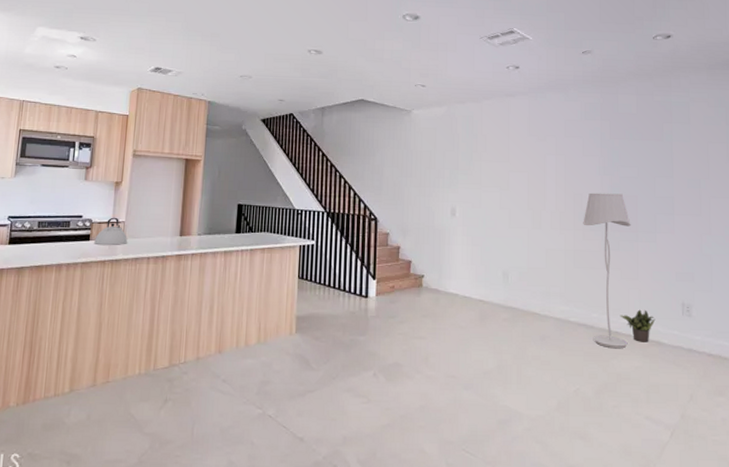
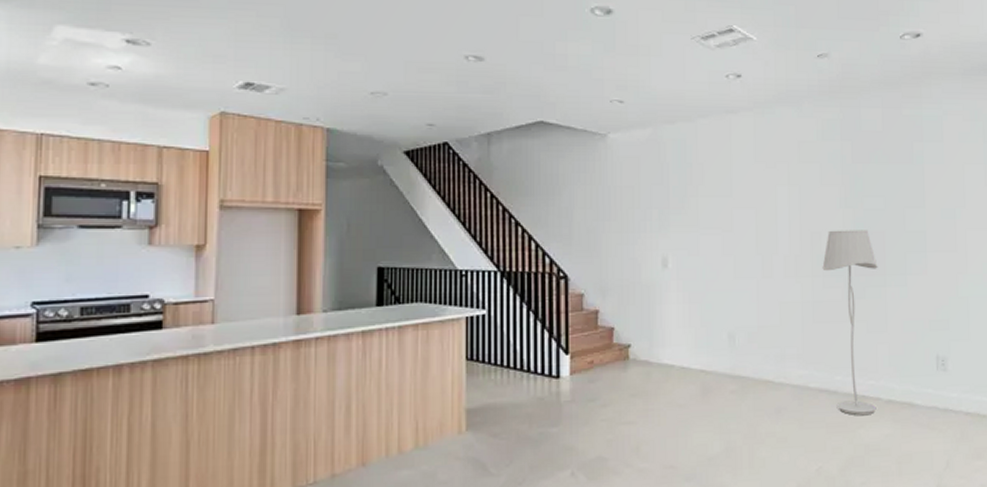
kettle: present [94,217,127,246] -> none [169,294,219,335]
potted plant: present [619,309,656,342] -> none [866,367,907,406]

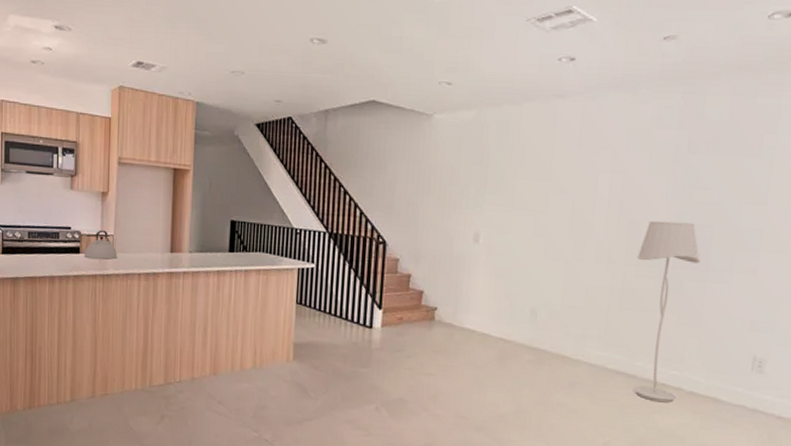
kettle: none [169,294,219,335] -> present [84,230,117,260]

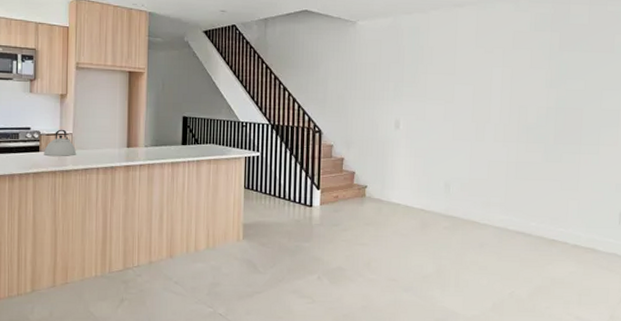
floor lamp: present [633,220,701,403] -> none [526,105,575,256]

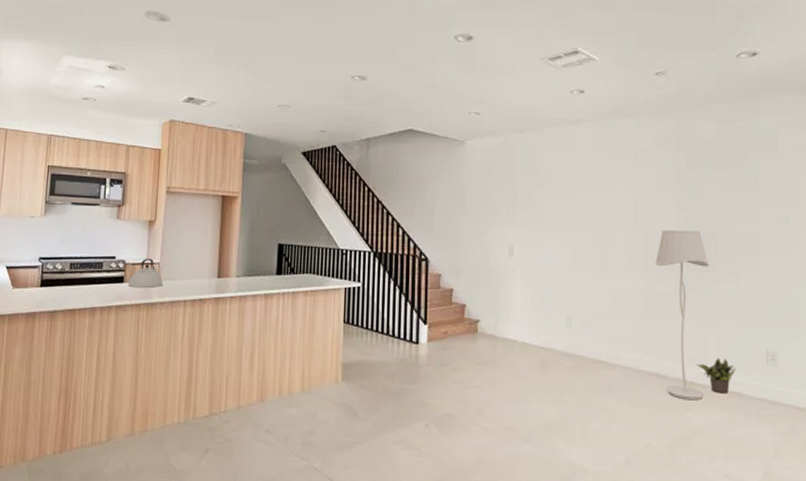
floor lamp: none [526,105,575,256] -> present [655,229,710,401]
potted plant: none [557,219,593,250] -> present [696,358,736,394]

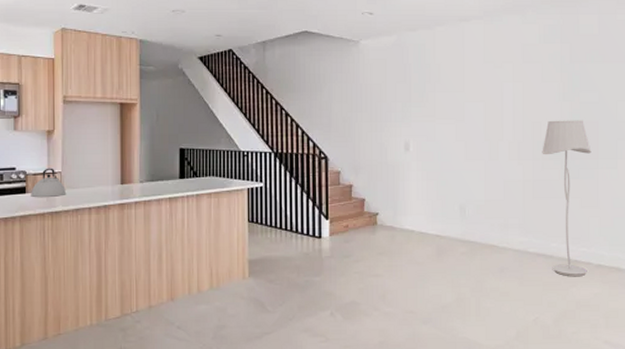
potted plant: present [696,358,736,394] -> none [579,237,616,269]

